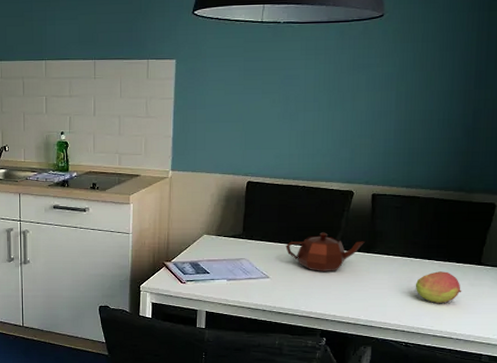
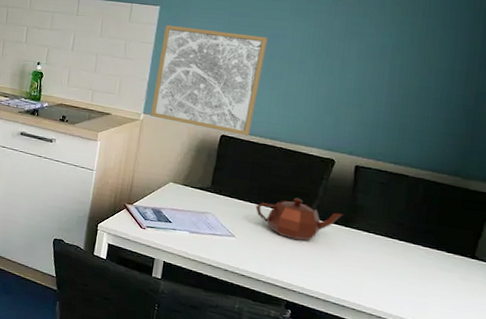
wall art: none [178,77,282,179] -> present [150,24,268,136]
fruit: present [415,271,462,303] -> none [396,258,451,294]

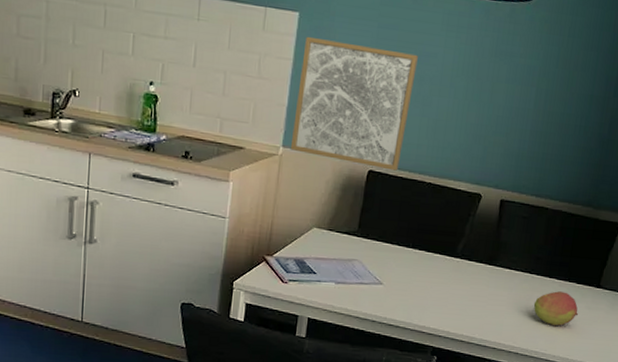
teapot: present [255,198,343,241] -> none [403,237,488,283]
fruit: none [396,258,451,294] -> present [533,291,579,326]

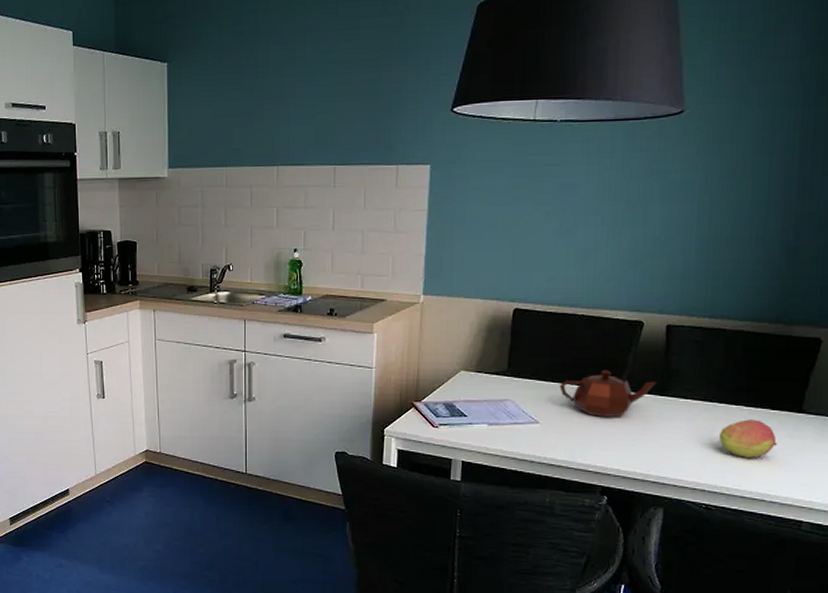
wall art: present [290,36,418,171] -> none [431,186,558,306]
teapot: none [403,237,488,283] -> present [559,370,657,417]

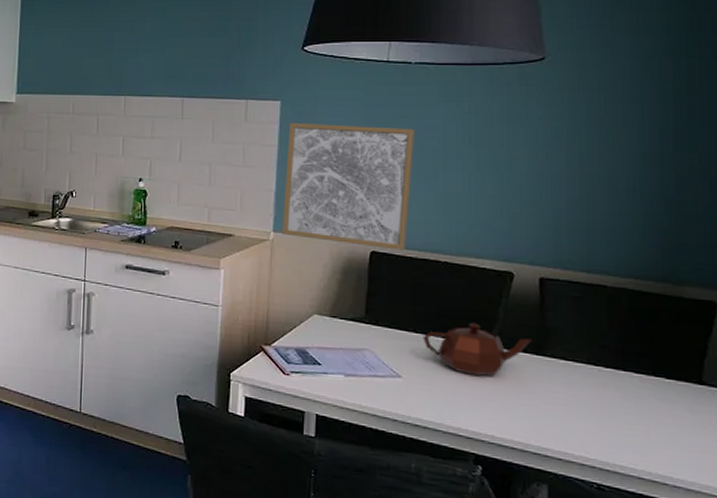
wall art: none [431,186,558,306] -> present [281,122,415,251]
fruit: present [718,419,778,458] -> none [607,388,677,433]

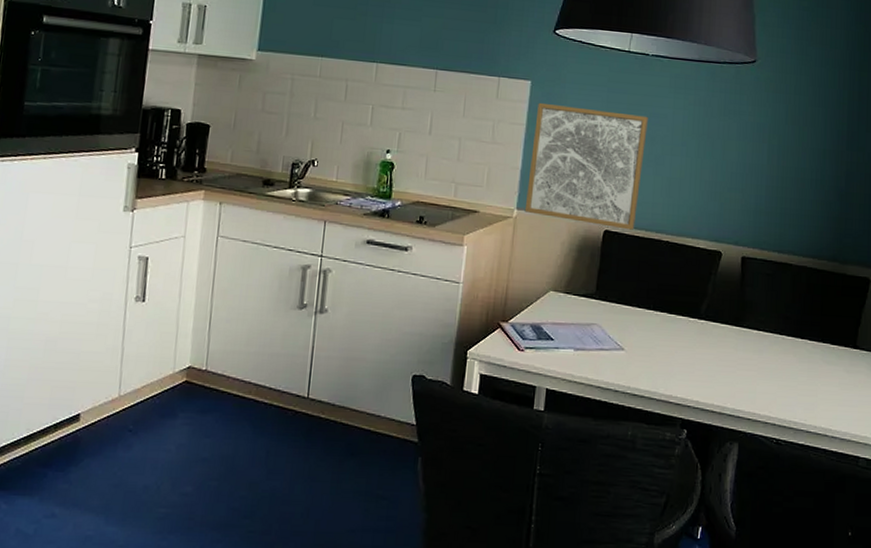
teapot: present [422,323,532,376] -> none [644,298,733,346]

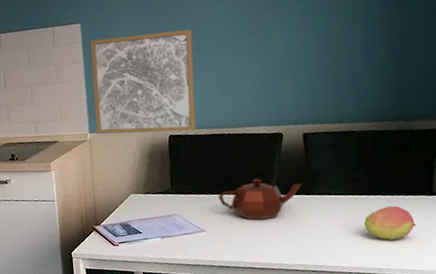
teapot: none [644,298,733,346] -> present [218,178,302,220]
fruit: none [787,353,837,392] -> present [363,205,417,240]

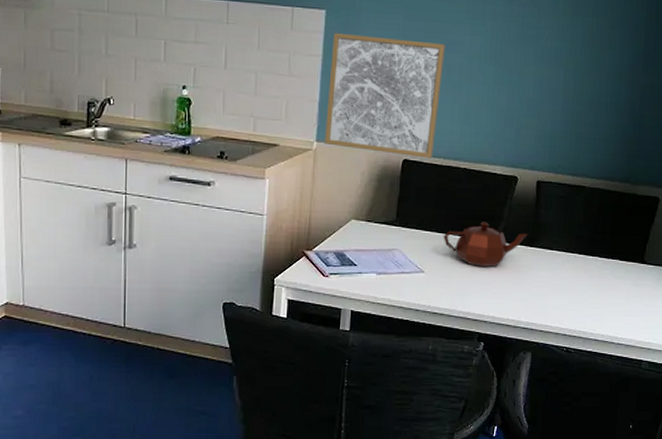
fruit: present [363,205,417,240] -> none [578,269,625,304]

